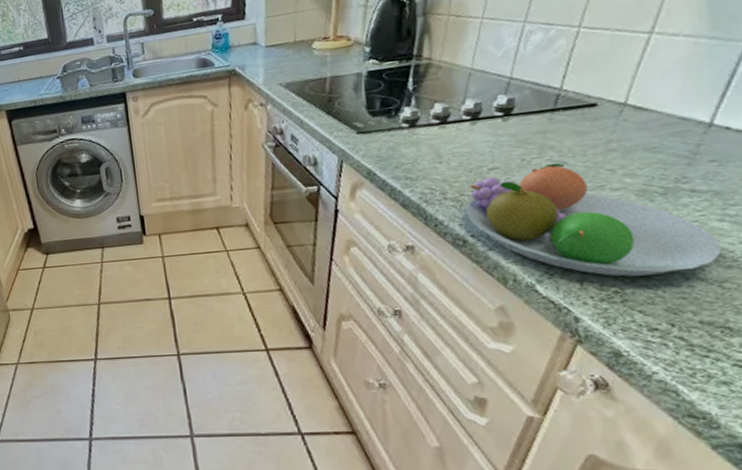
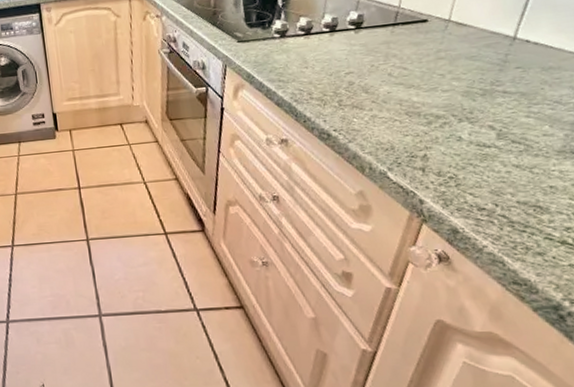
fruit bowl: present [465,162,721,277] -> none [328,68,529,165]

